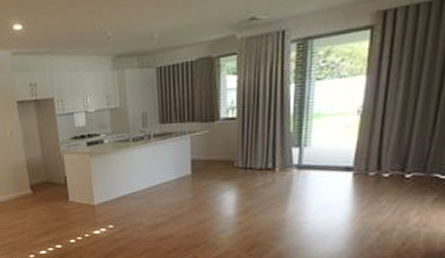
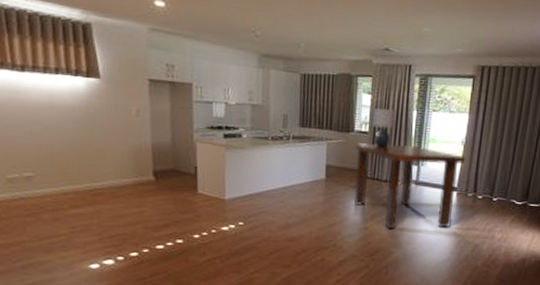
dining table: none [222,124,363,222] -> present [355,143,465,230]
lamp: none [239,86,270,132] -> present [371,107,397,147]

